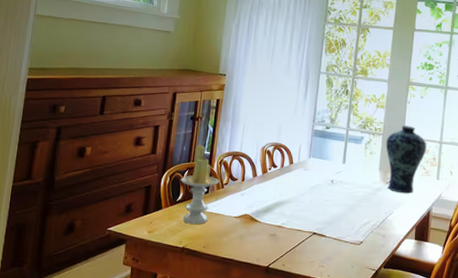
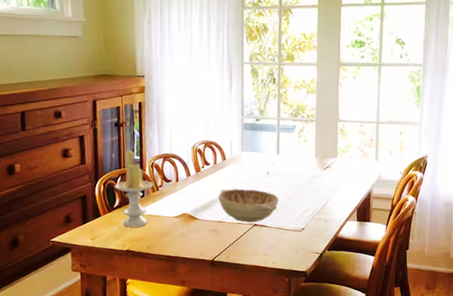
decorative bowl: none [281,194,341,230] -> present [218,188,279,223]
vase: present [386,126,427,194] -> none [319,109,363,178]

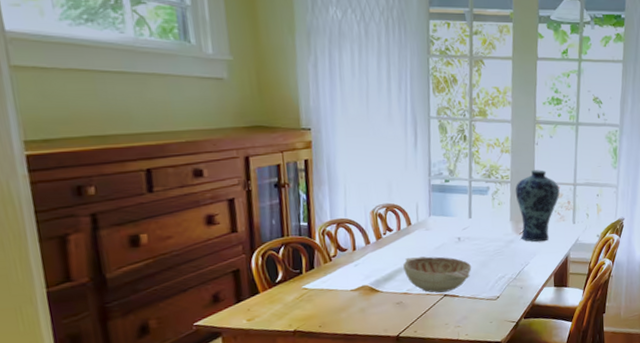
candle: present [114,150,154,228] -> none [276,215,325,305]
vase: none [319,109,363,178] -> present [515,170,560,242]

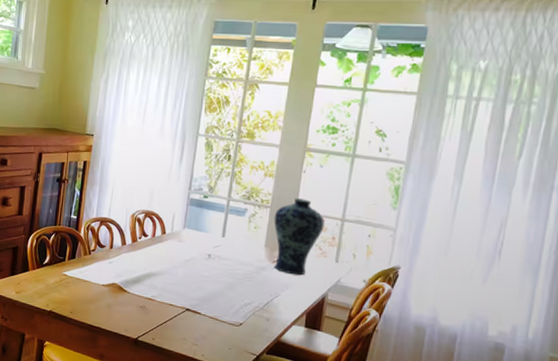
decorative bowl: present [403,256,472,293] -> none [152,265,218,307]

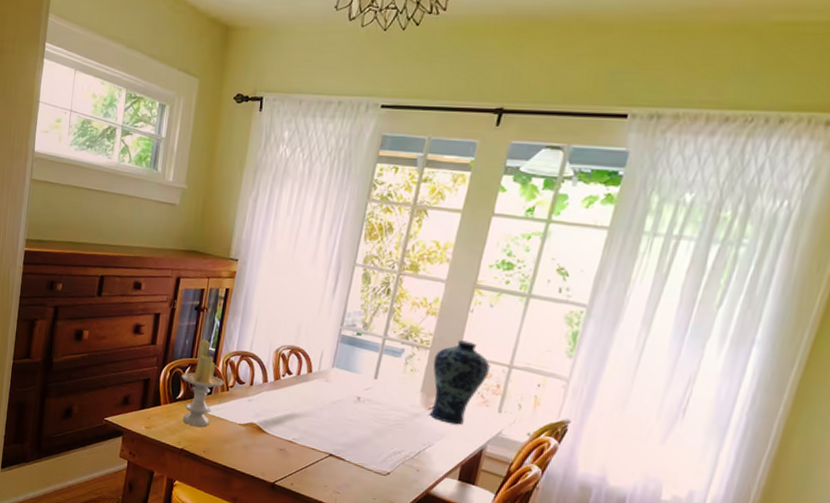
candle: none [47,207,86,289] -> present [181,339,224,427]

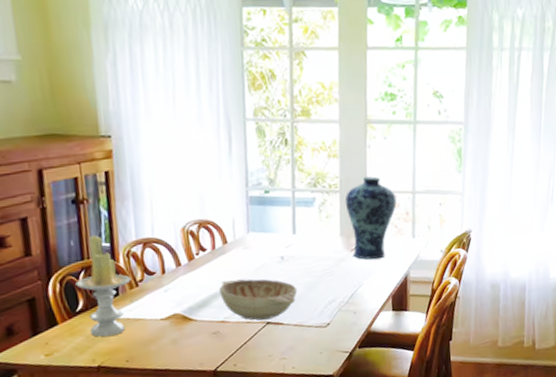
decorative bowl: none [294,406,366,453] -> present [219,279,298,321]

